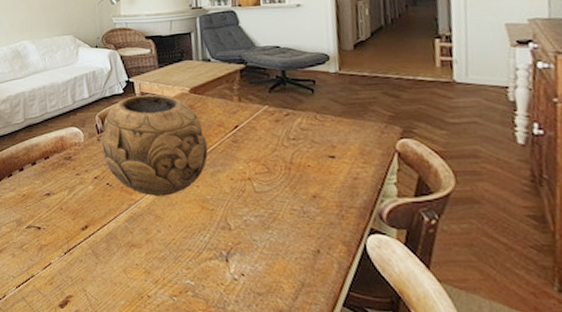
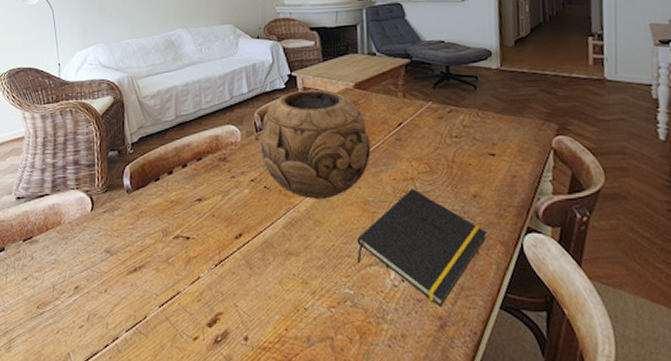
notepad: none [196,188,328,301] -> present [357,189,488,307]

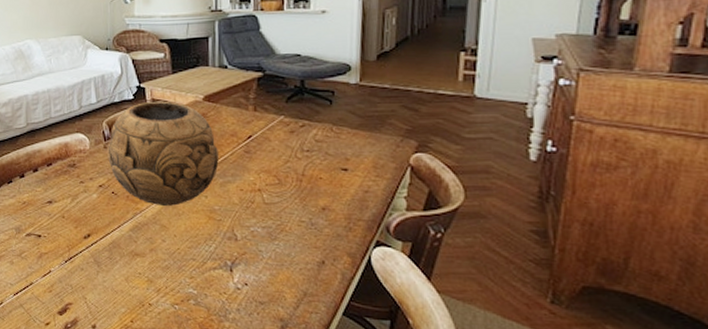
notepad: present [357,189,488,307] -> none [201,199,334,310]

